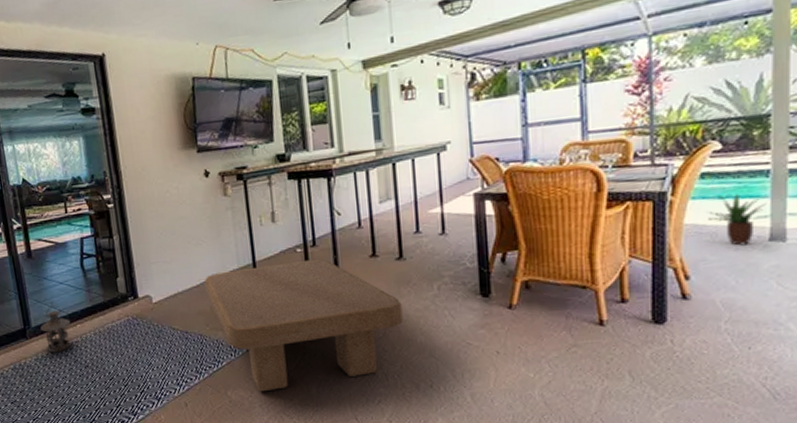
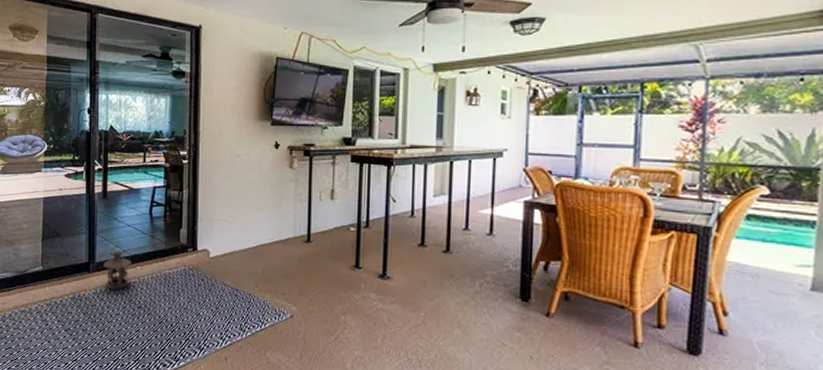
coffee table: present [205,259,403,392] -> none [260,238,443,359]
potted plant: present [708,193,767,246] -> none [751,238,811,291]

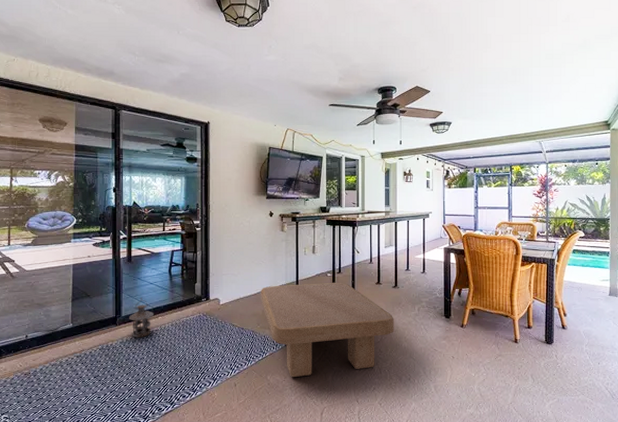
coffee table: none [260,238,443,359] -> present [261,282,394,378]

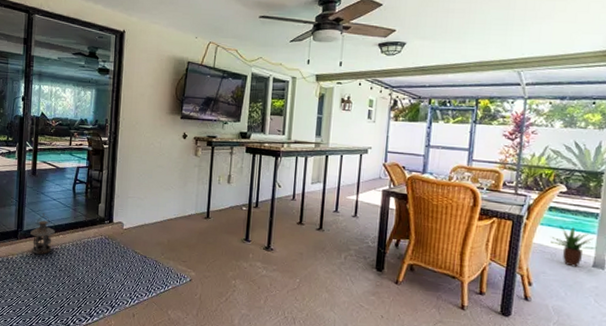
coffee table: present [261,282,394,378] -> none [167,214,315,317]
potted plant: none [577,264,608,297] -> present [551,226,594,267]

